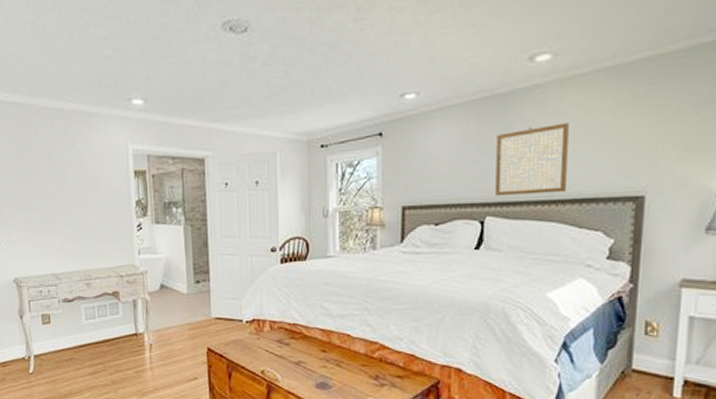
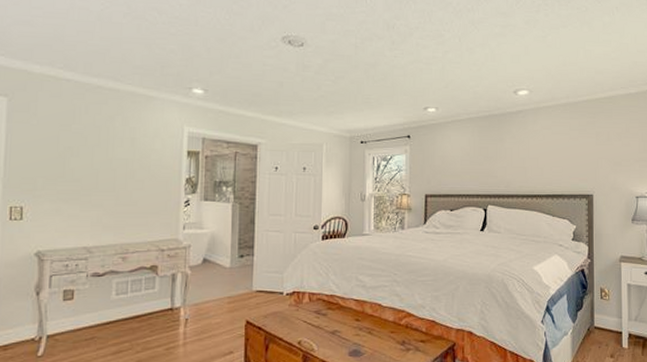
wall art: present [495,122,569,196] -> none [494,139,542,190]

